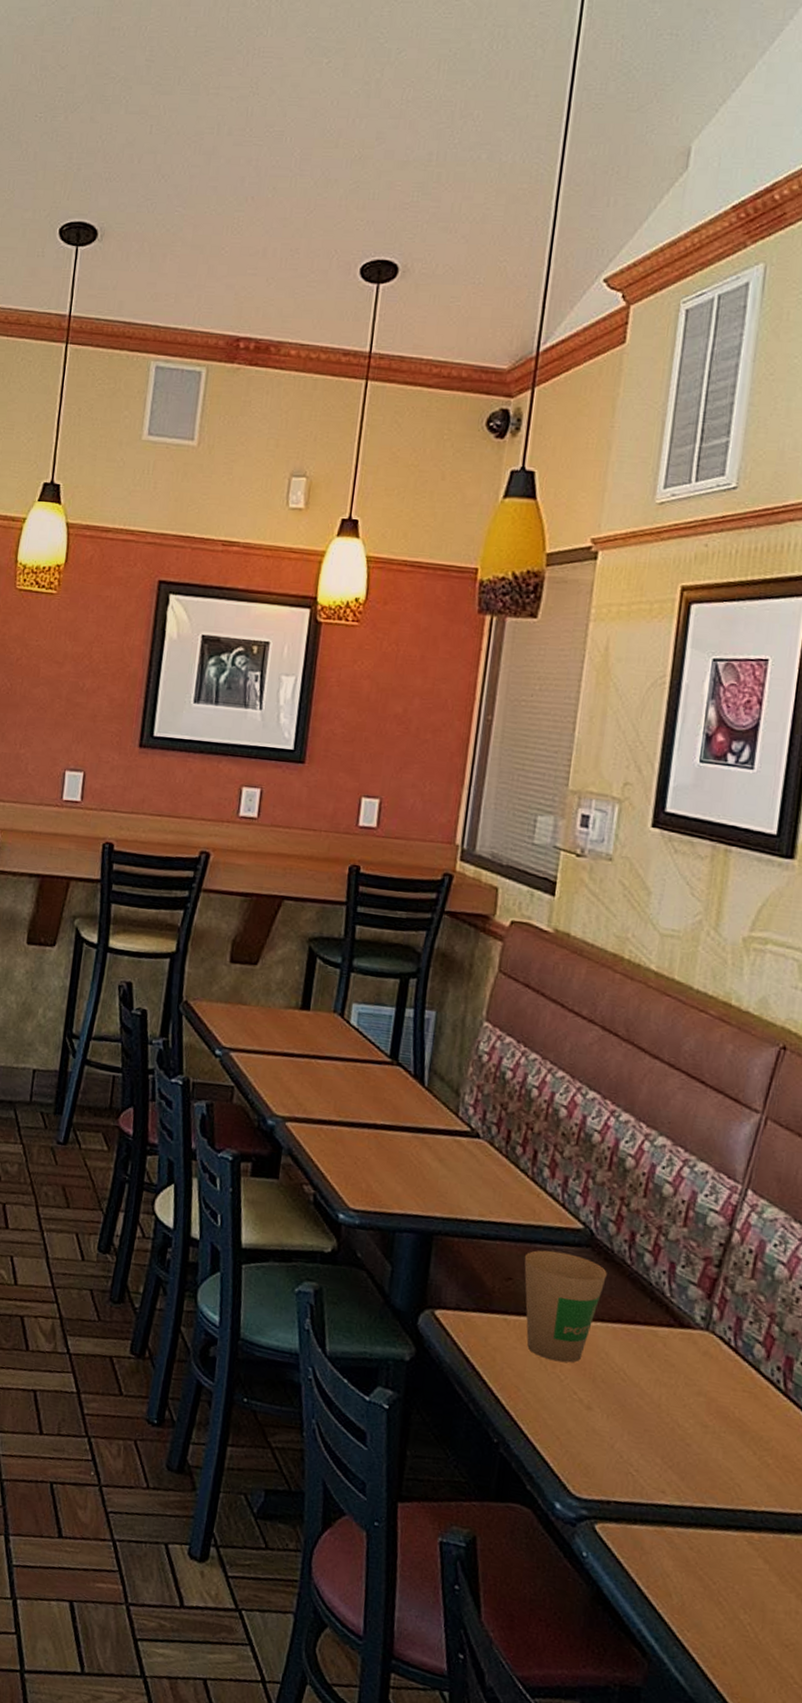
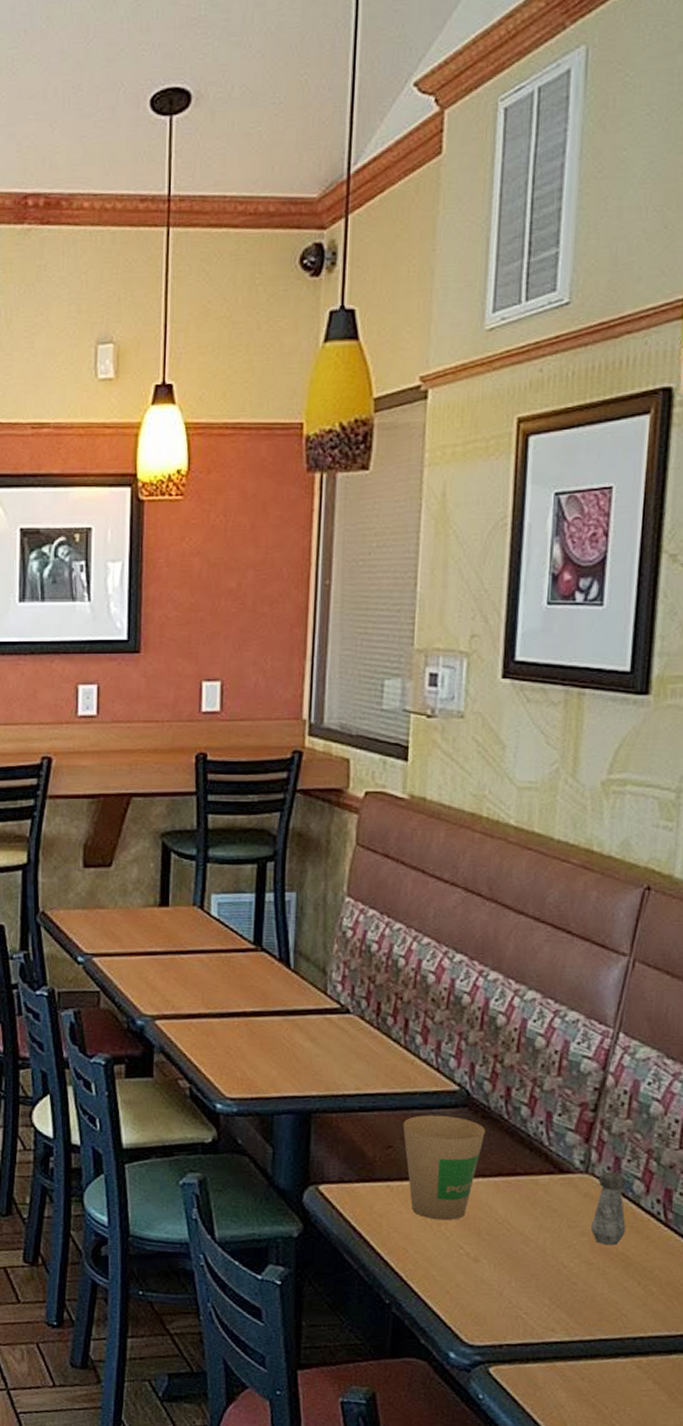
salt shaker: none [707,1331,746,1410] -> present [590,1171,626,1246]

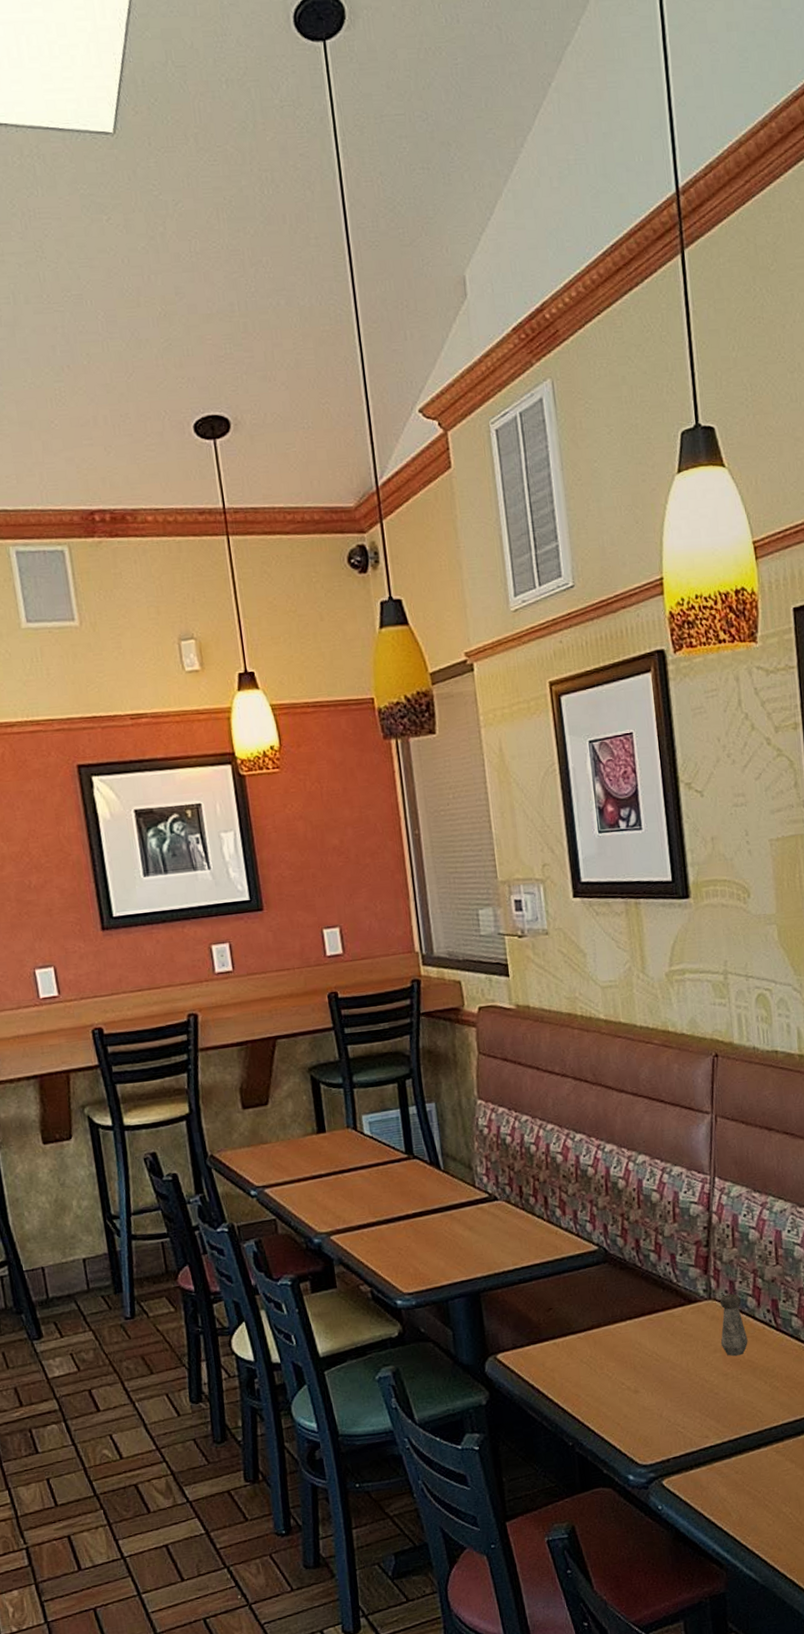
paper cup: present [403,1115,485,1221] -> none [557,1272,625,1365]

